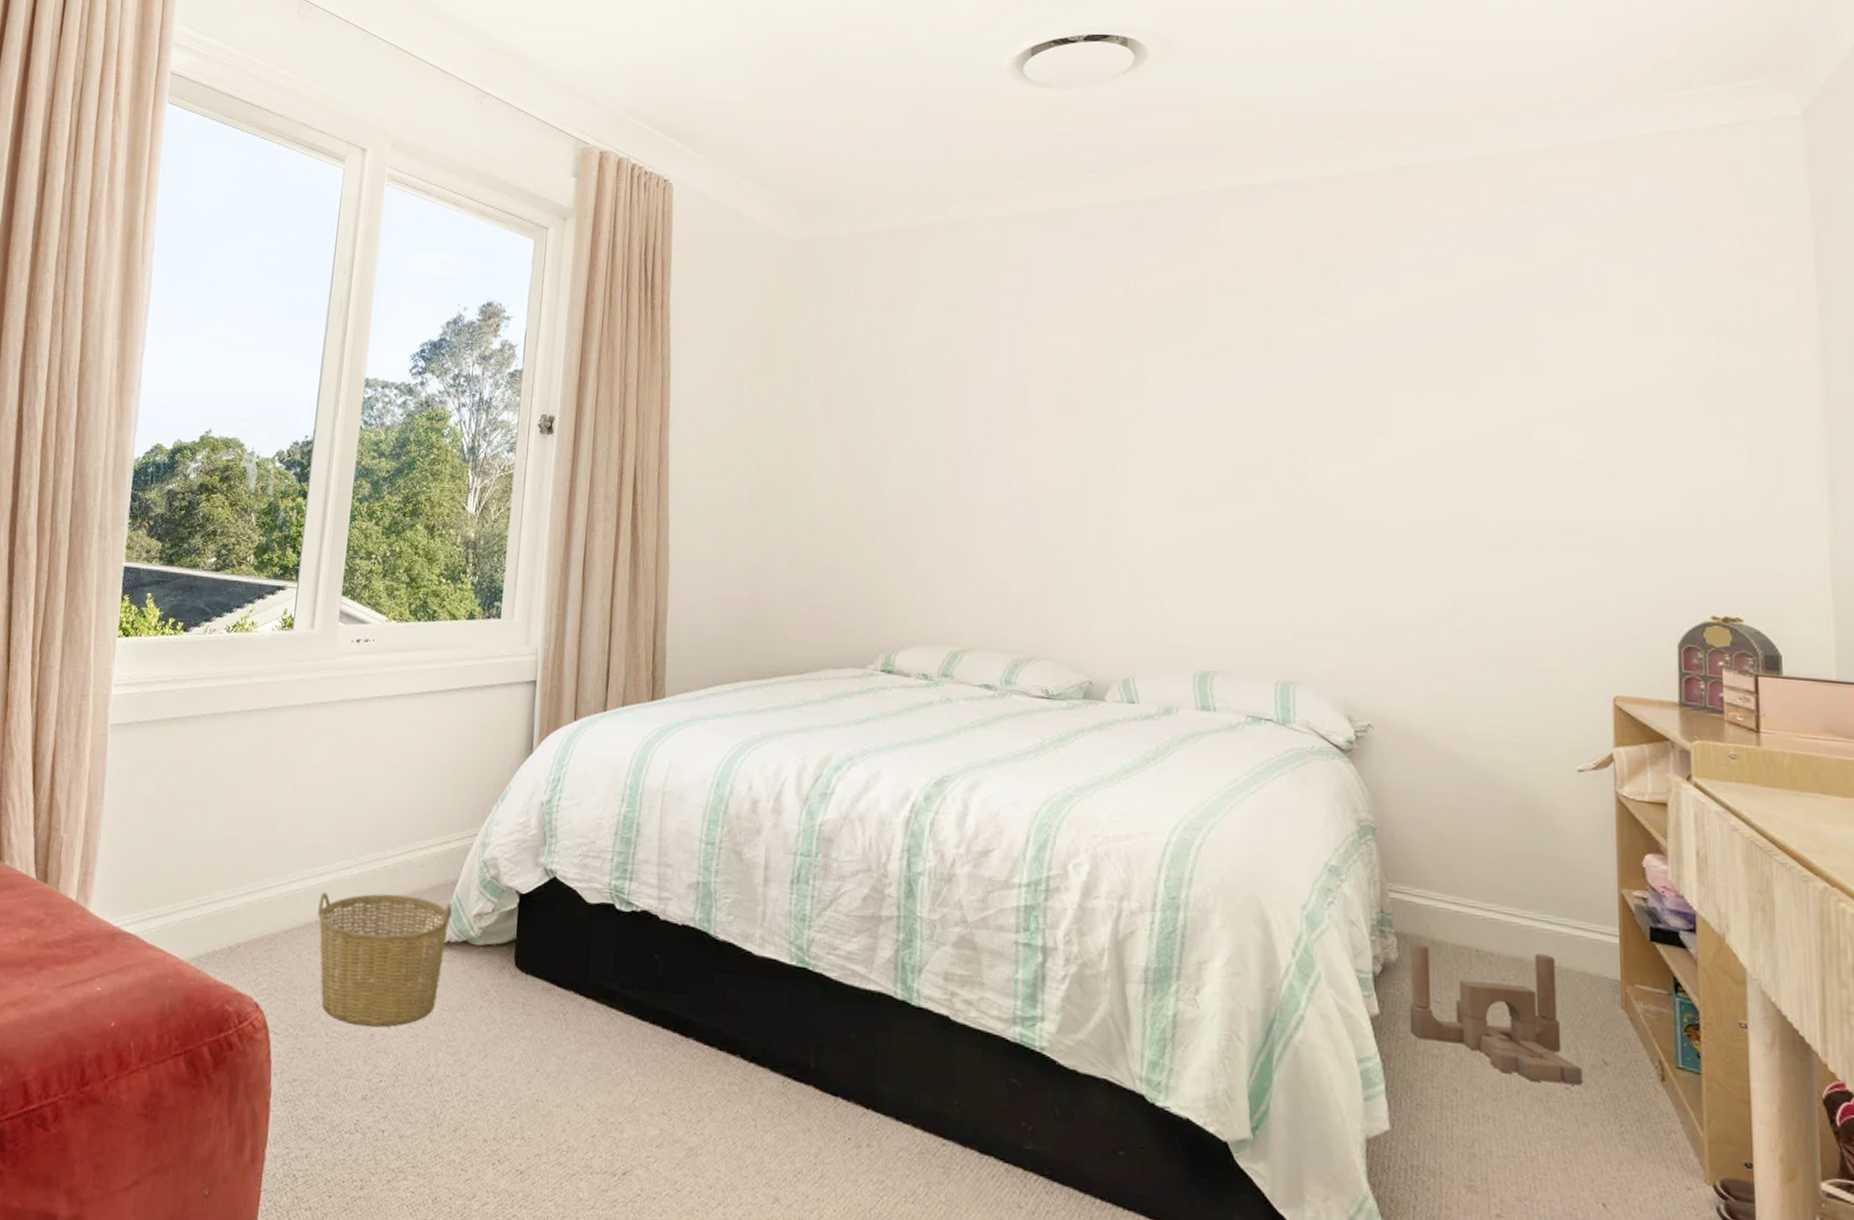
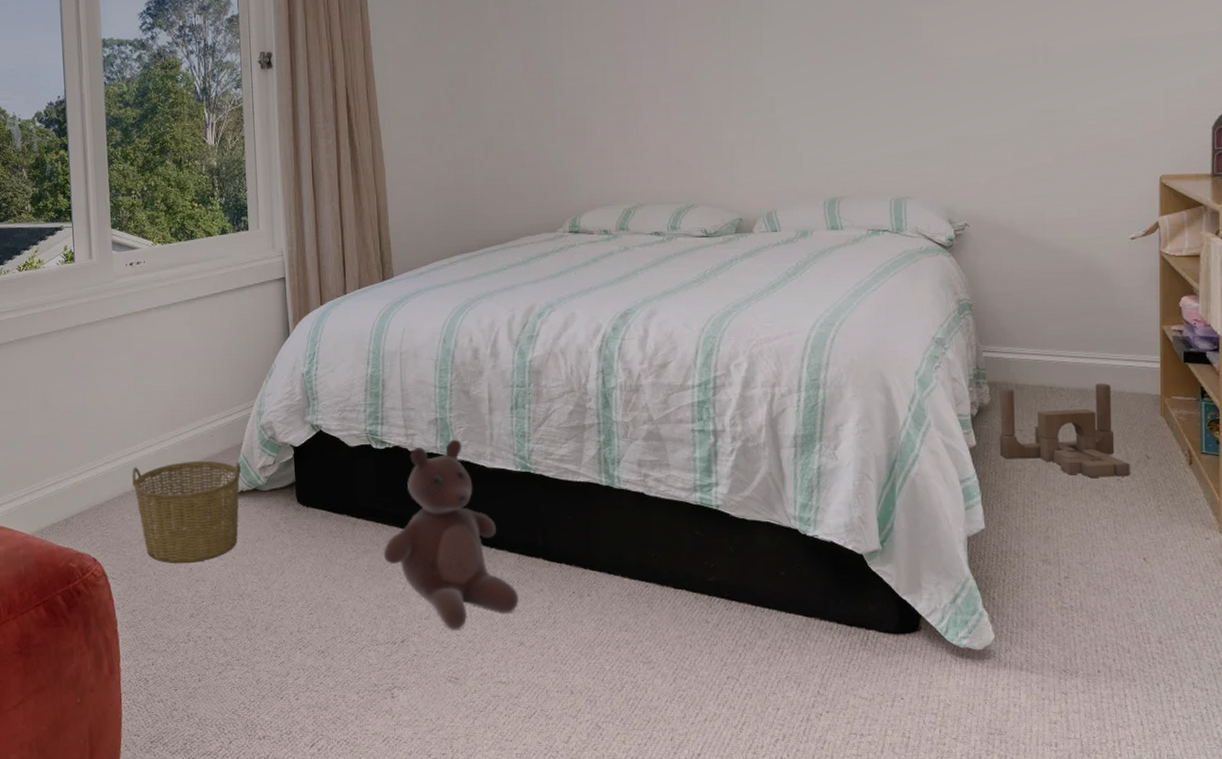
teddy bear: none [613,911,779,1168] -> present [383,439,519,630]

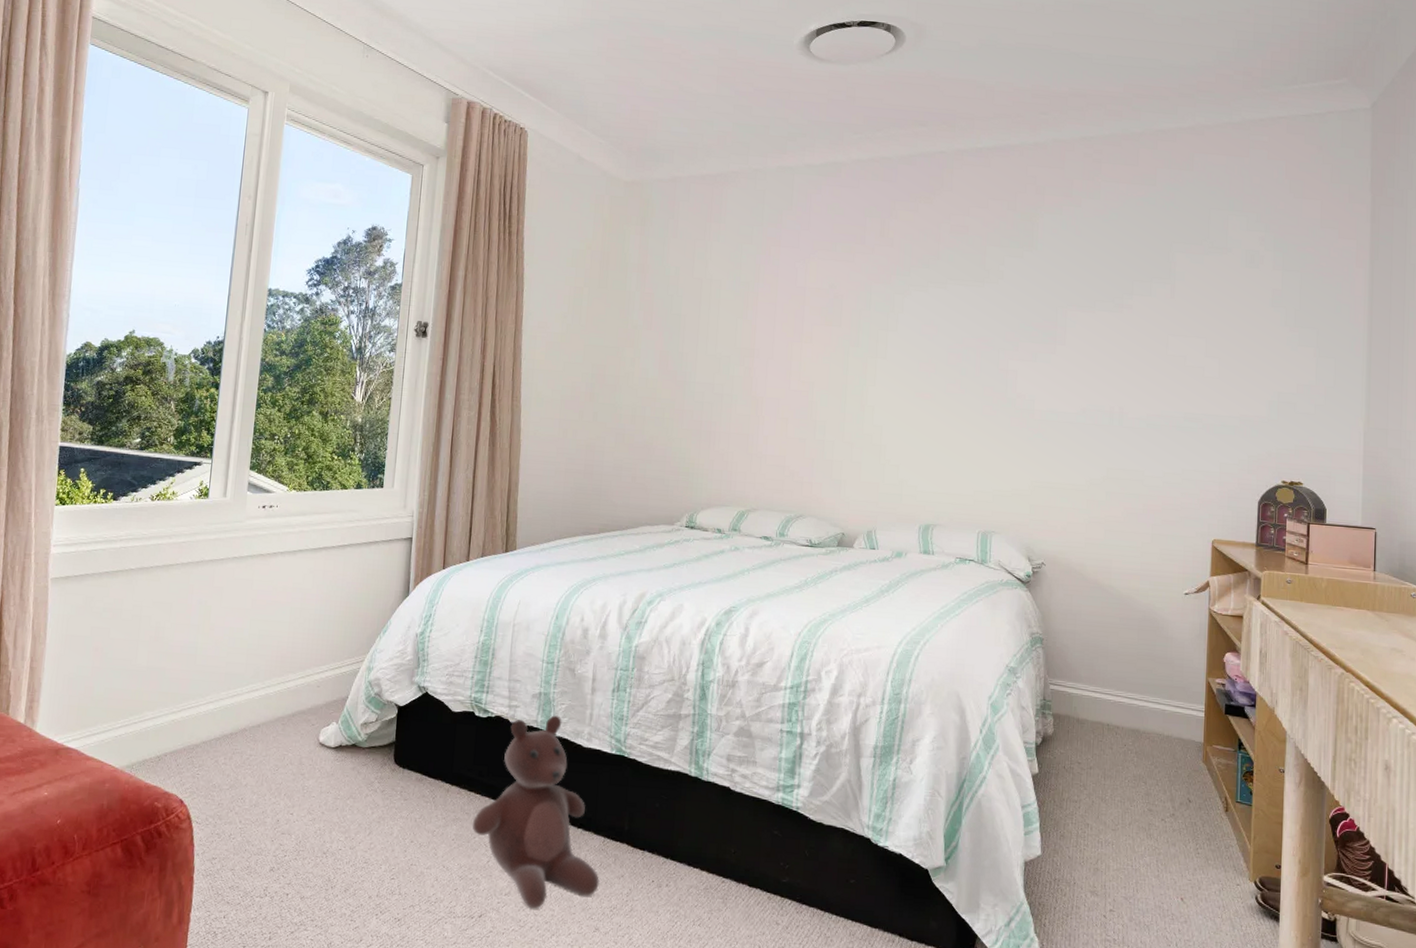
basket: present [132,460,241,563] -> none [232,709,343,814]
toy blocks: present [999,383,1130,478] -> none [1058,720,1174,817]

